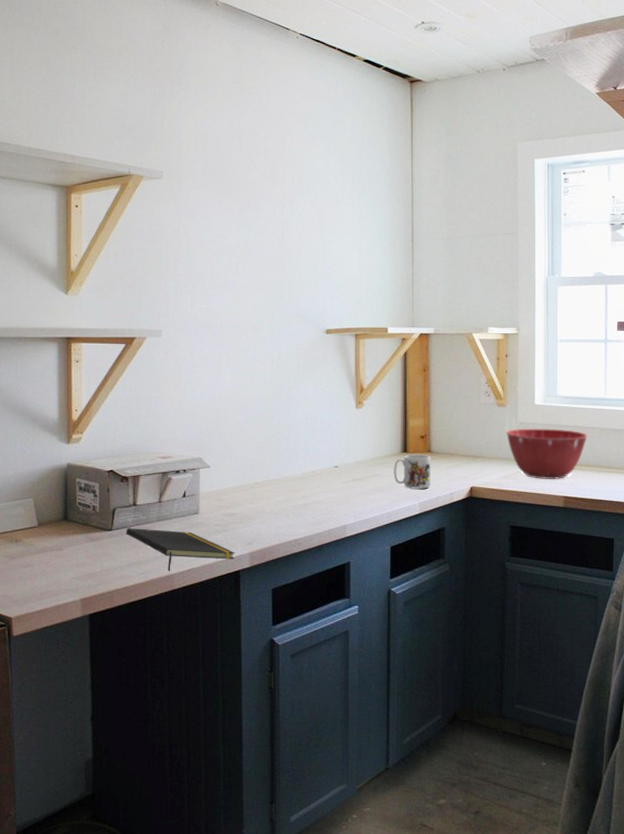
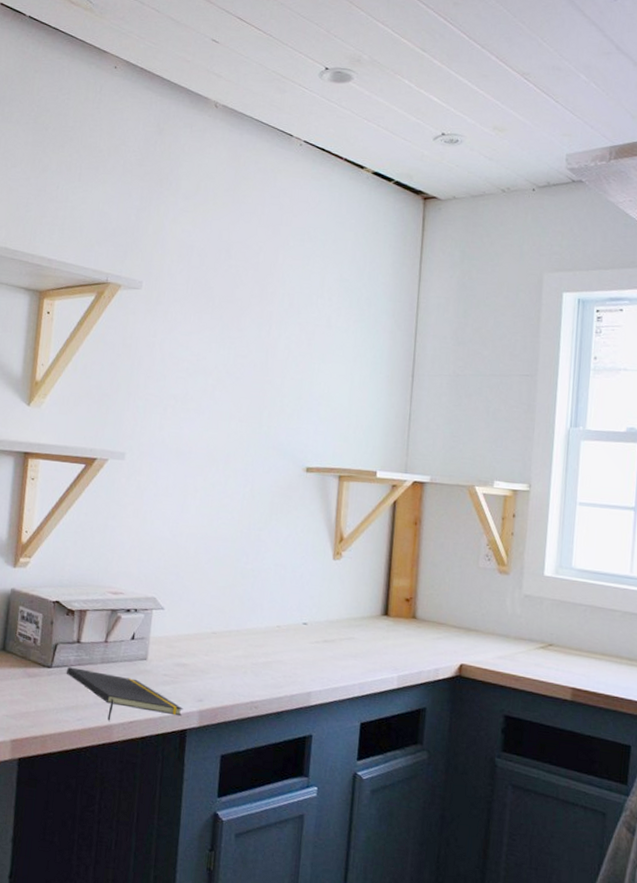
mug: present [394,455,431,489] -> none [370,618,416,660]
mixing bowl: present [505,428,588,480] -> none [506,601,607,667]

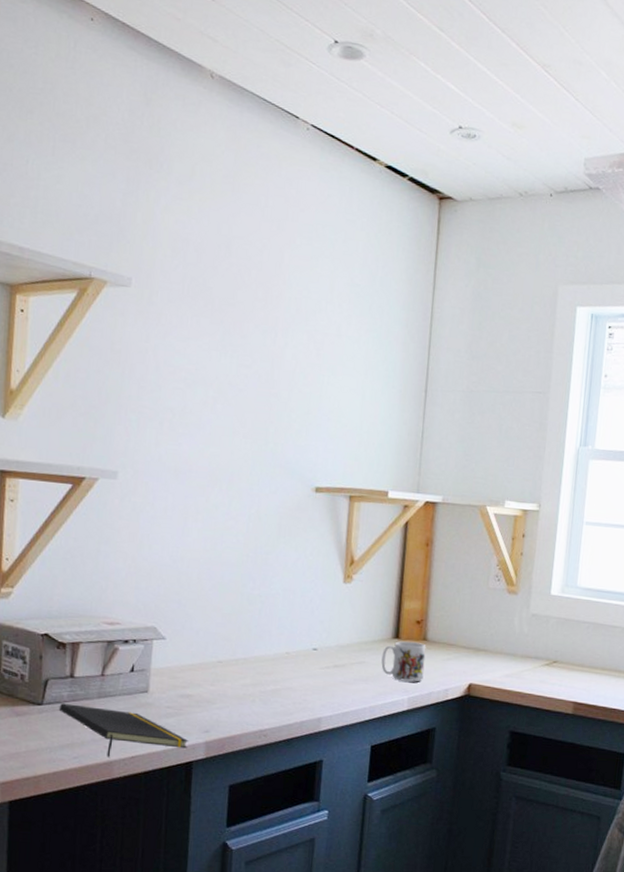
mug: none [370,618,416,660] -> present [381,641,426,682]

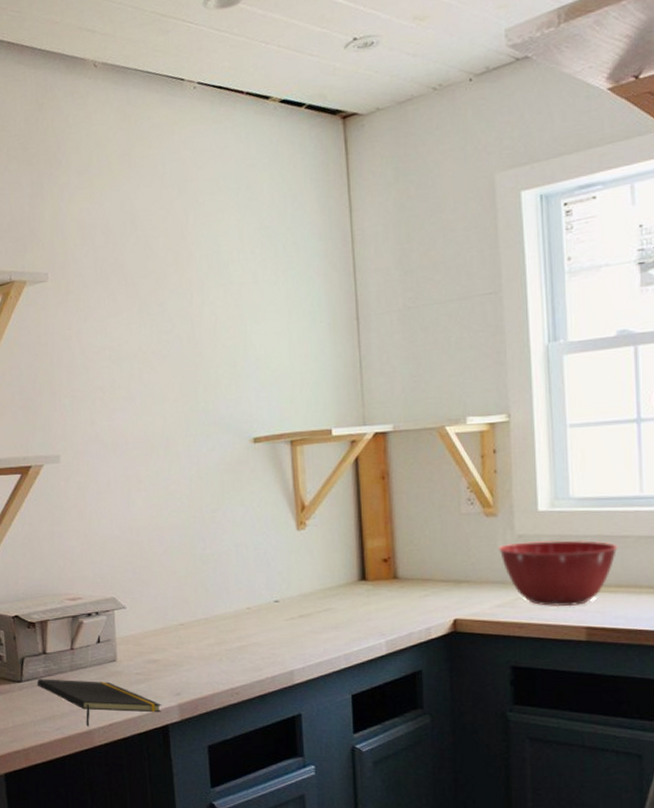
mug: present [381,641,426,682] -> none [350,582,400,624]
mixing bowl: none [514,620,608,683] -> present [498,540,618,607]

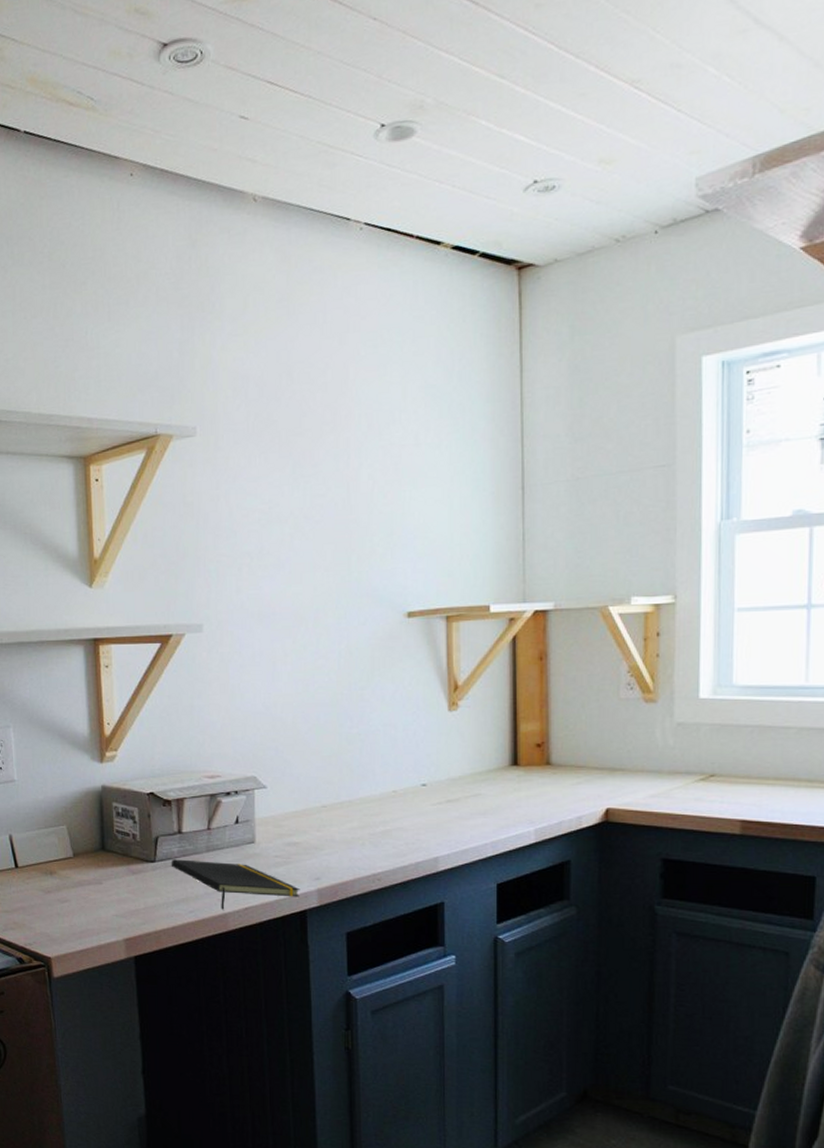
mixing bowl: present [498,540,618,607] -> none [656,729,779,799]

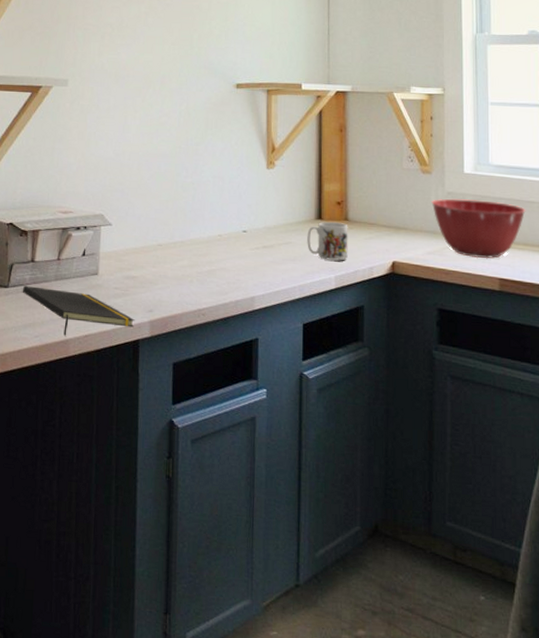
mug: none [500,768,551,812] -> present [307,222,348,261]
mixing bowl: none [656,729,779,799] -> present [431,198,526,259]

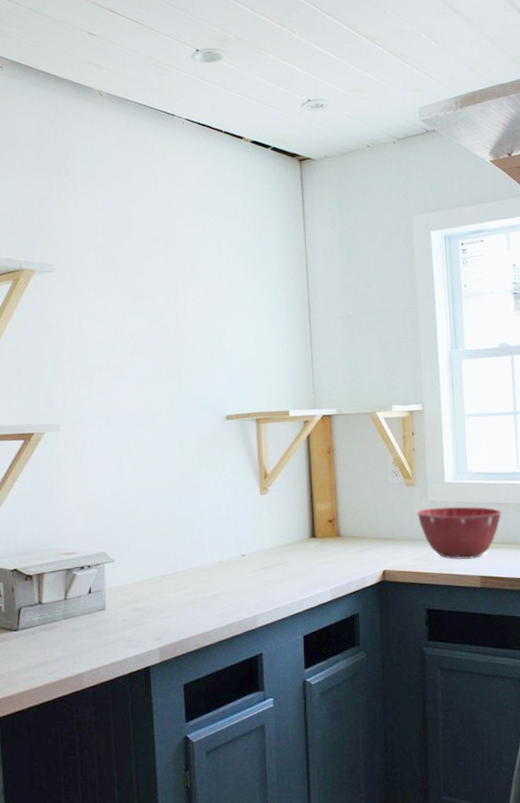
notepad: present [22,286,135,336] -> none [32,627,145,670]
mug: present [307,222,348,261] -> none [302,539,342,575]

